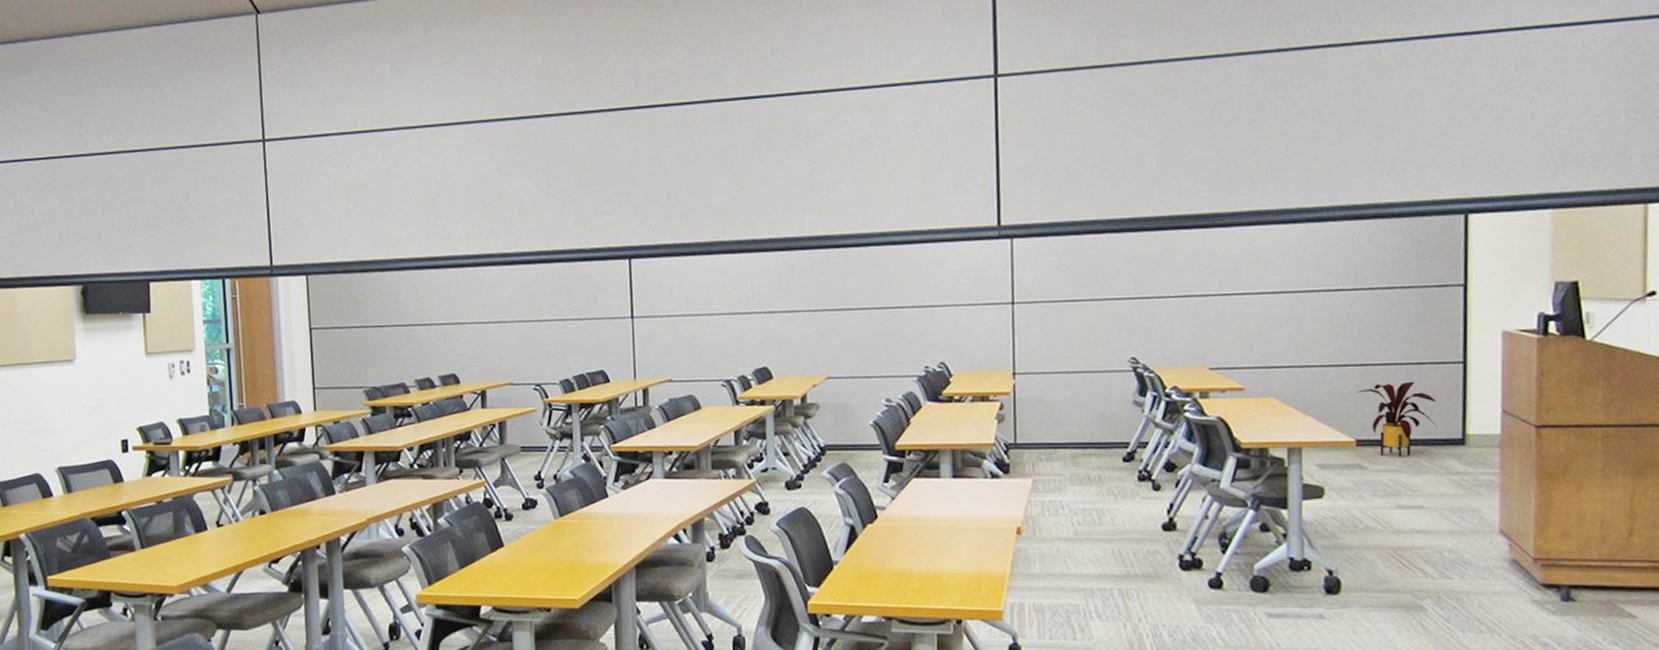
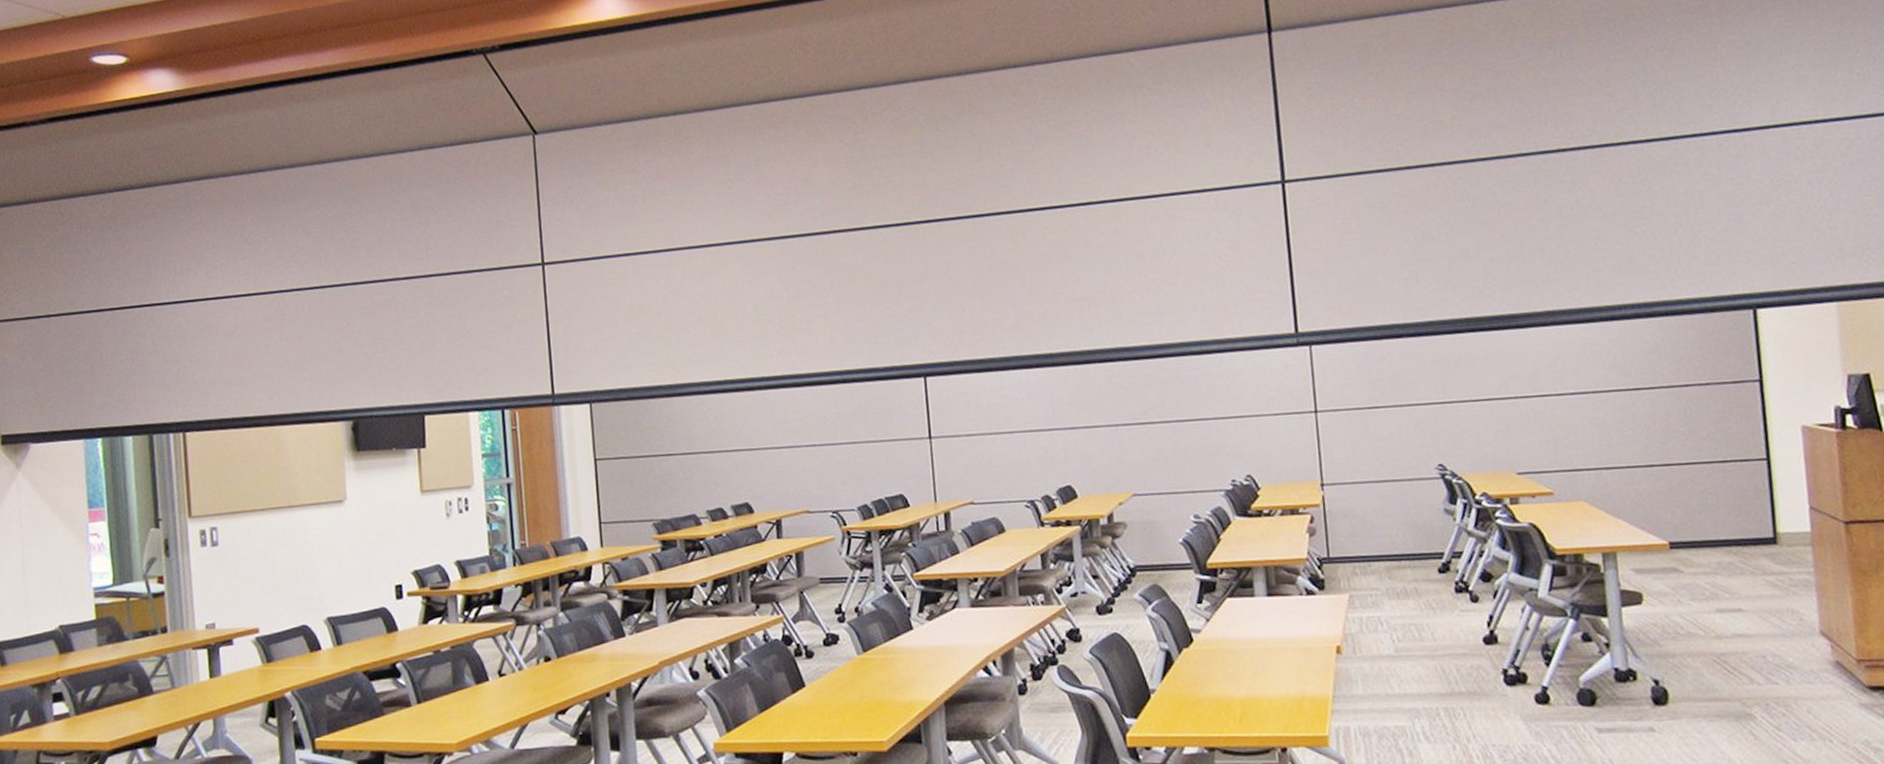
house plant: present [1357,381,1439,458] -> none [1665,479,1749,559]

